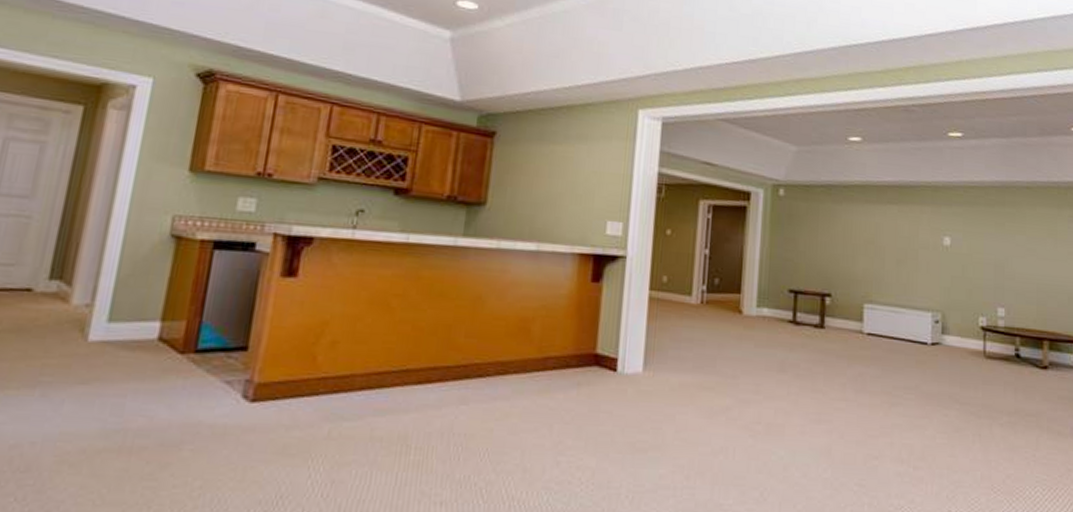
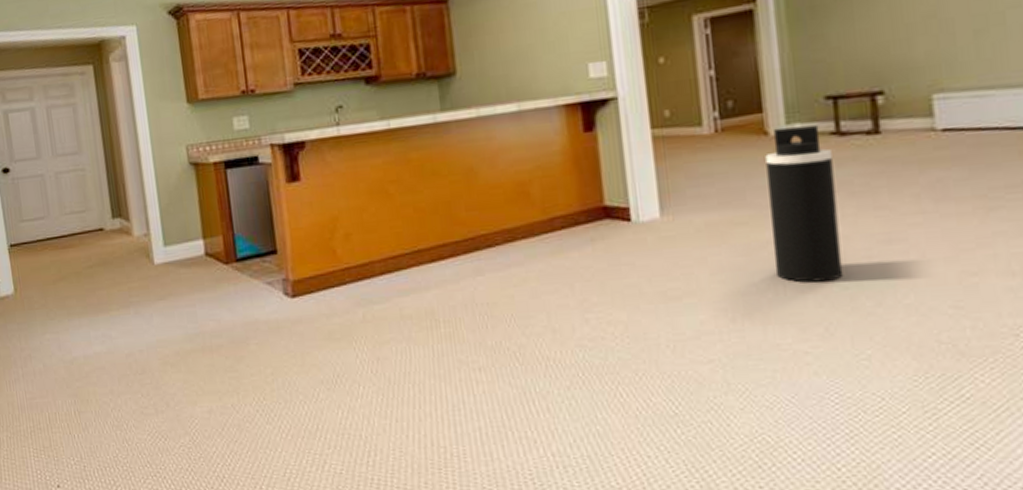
trash can: none [728,309,787,450] -> present [765,125,844,283]

